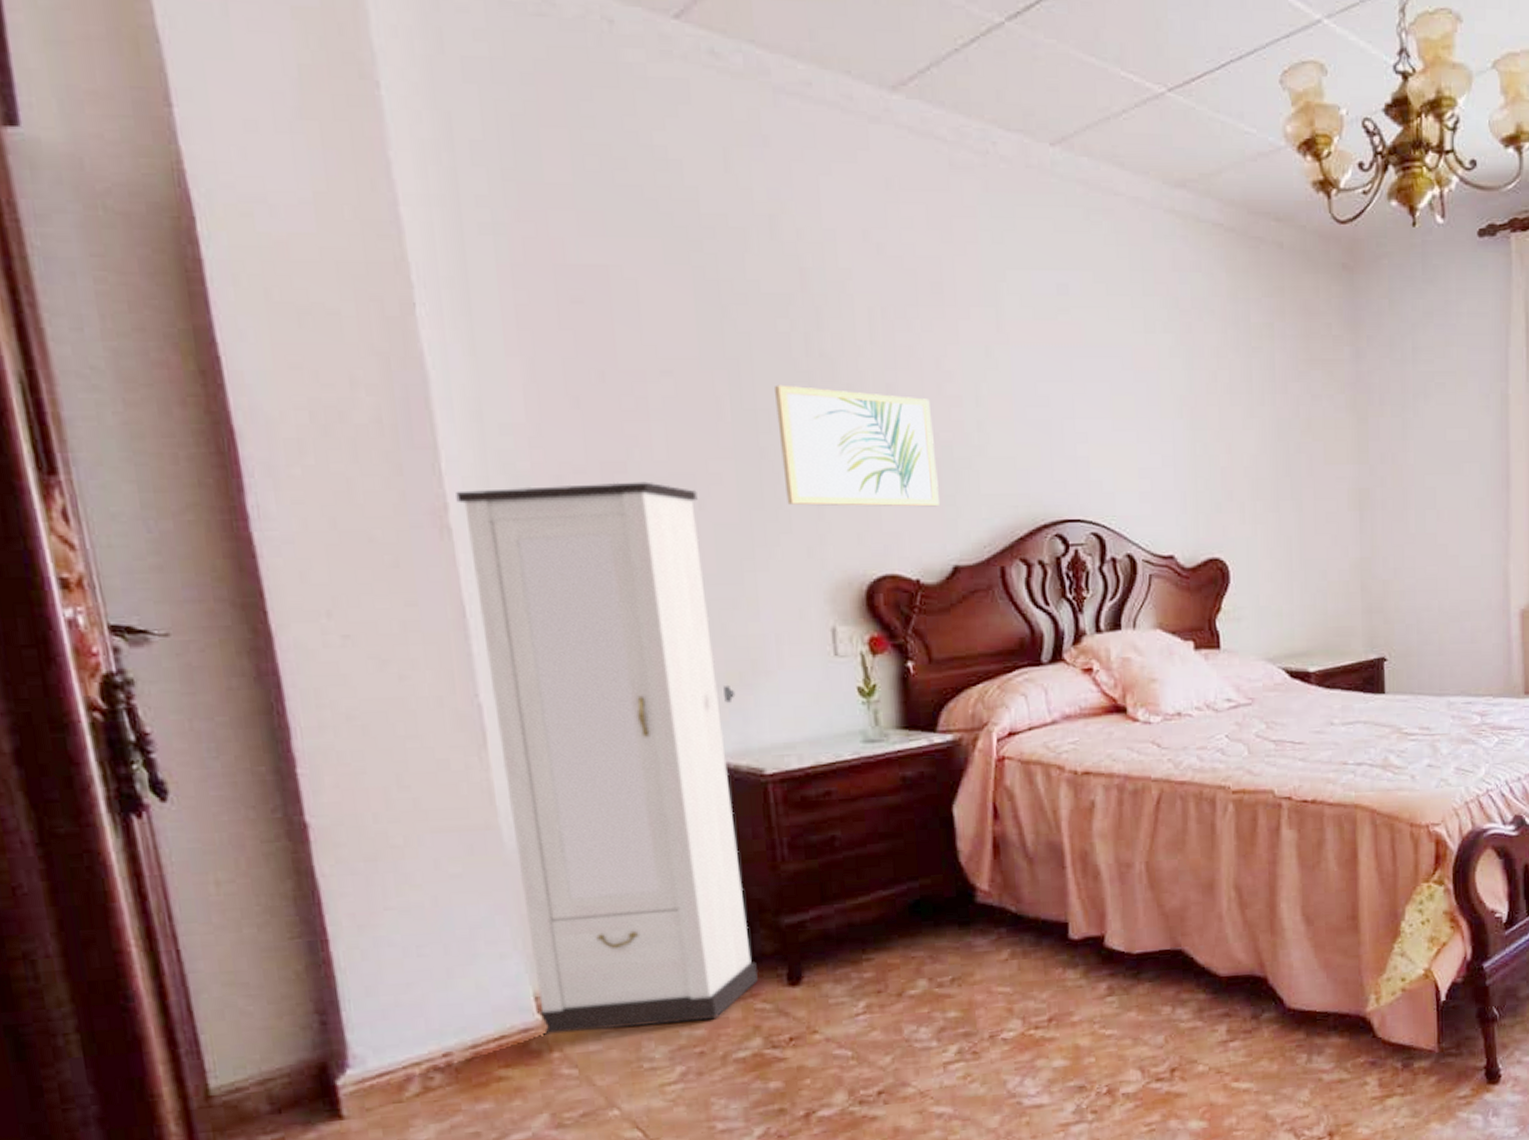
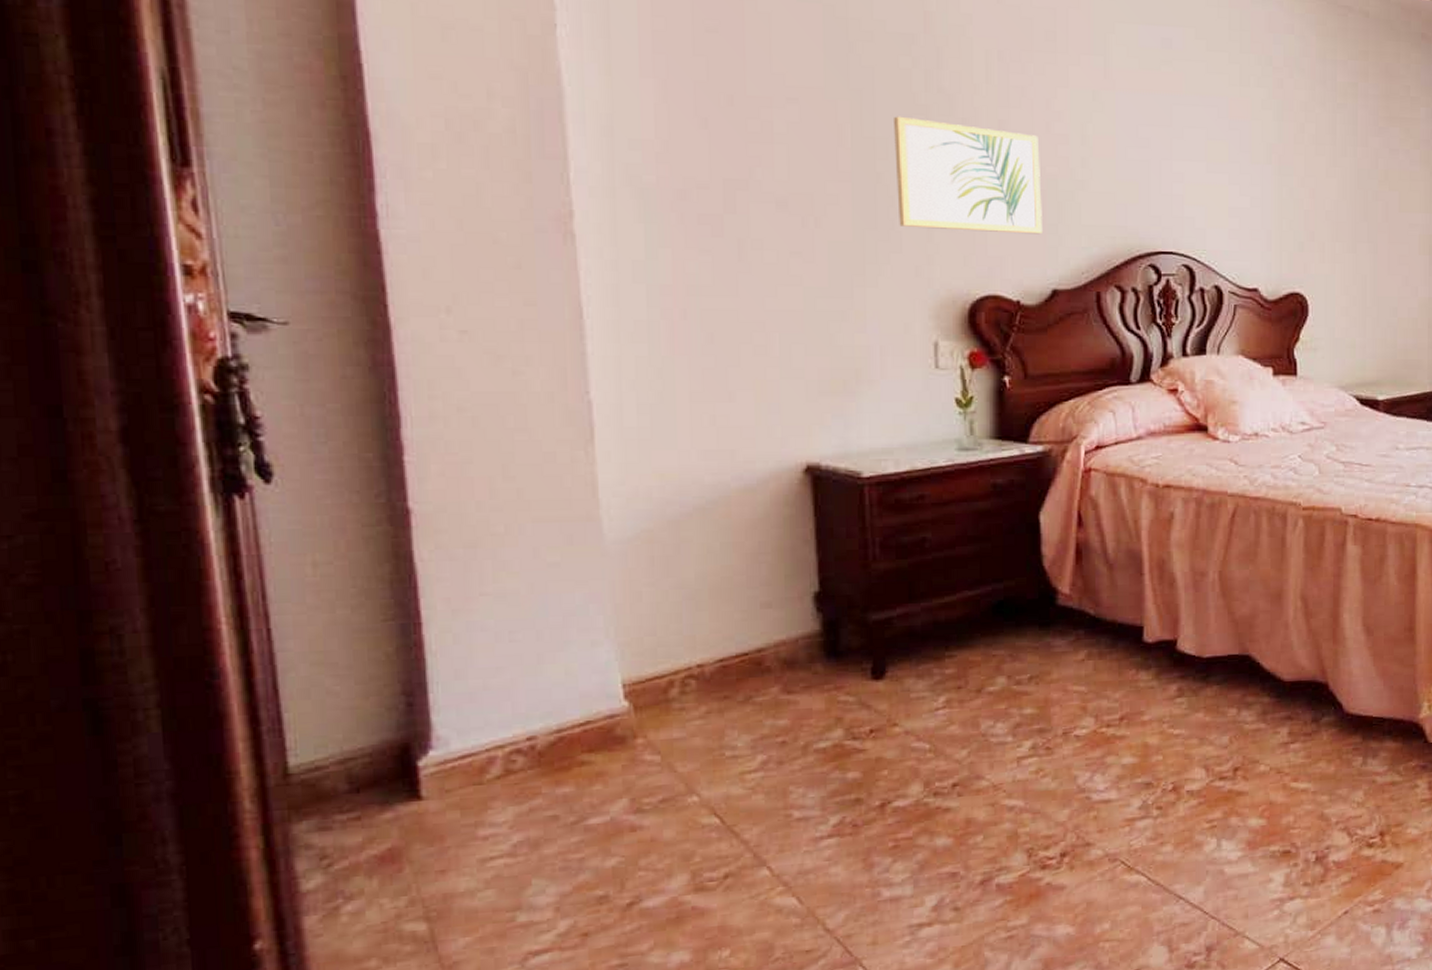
cabinet: present [456,481,759,1035] -> none [582,198,844,721]

